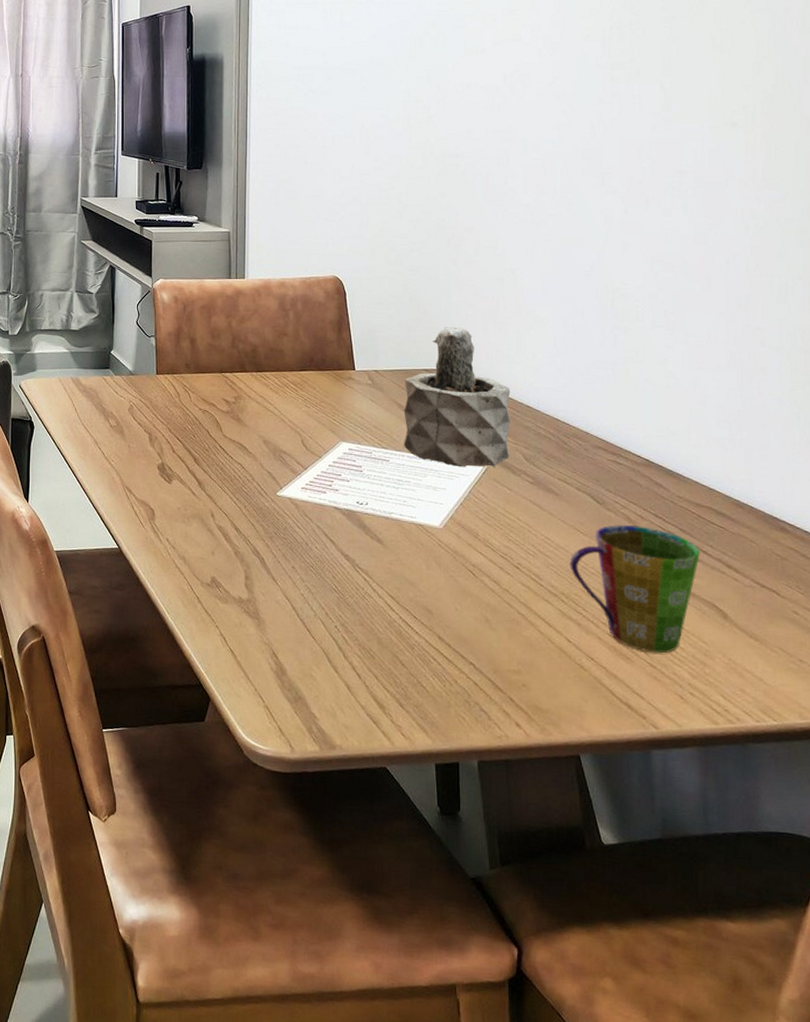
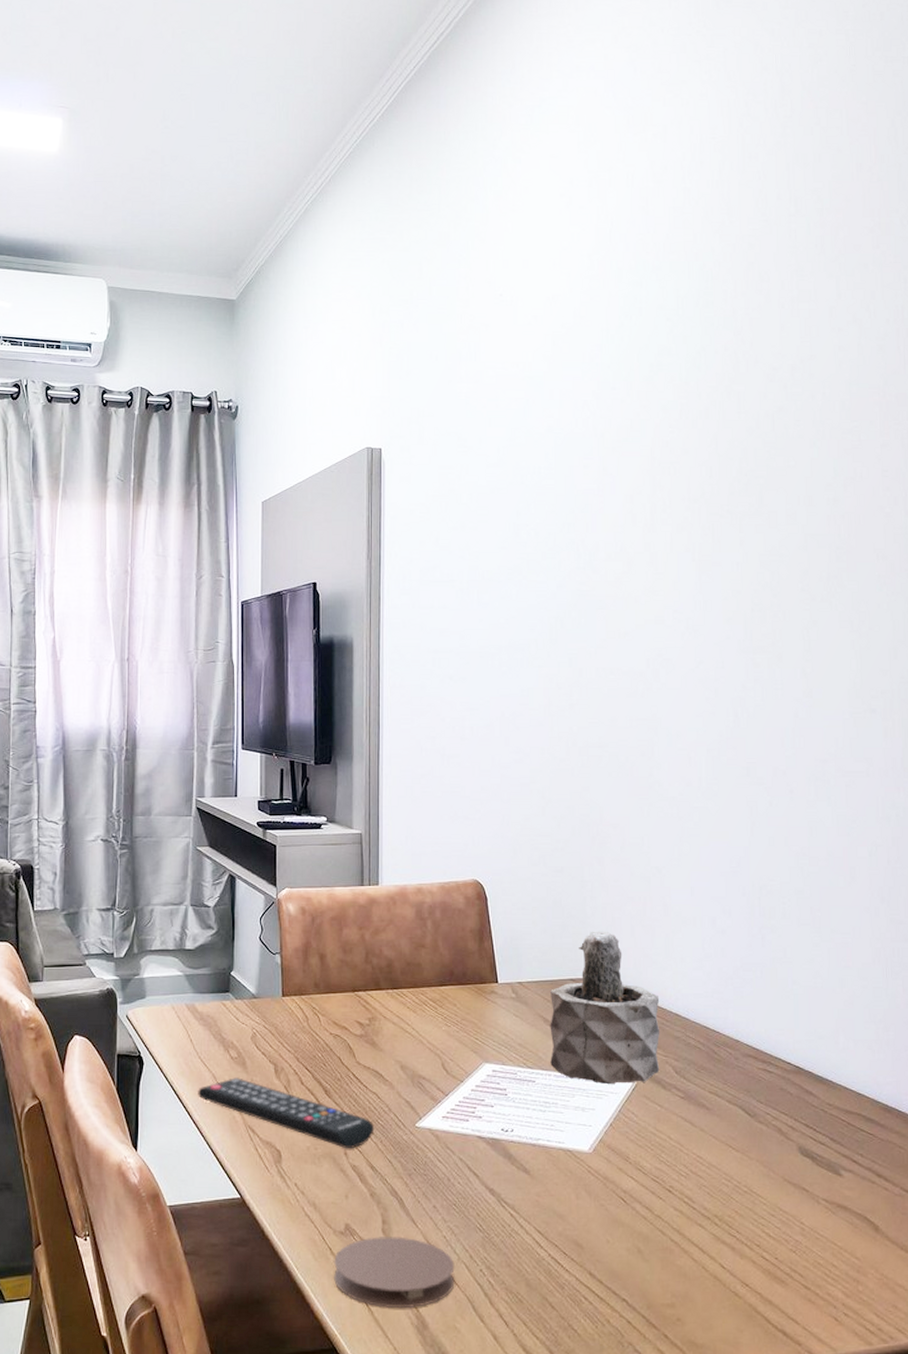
remote control: none [81,443,239,512] -> present [198,1078,375,1149]
coaster: none [201,590,311,655] -> present [334,1237,455,1309]
cup: present [570,525,700,654] -> none [722,1138,851,1274]

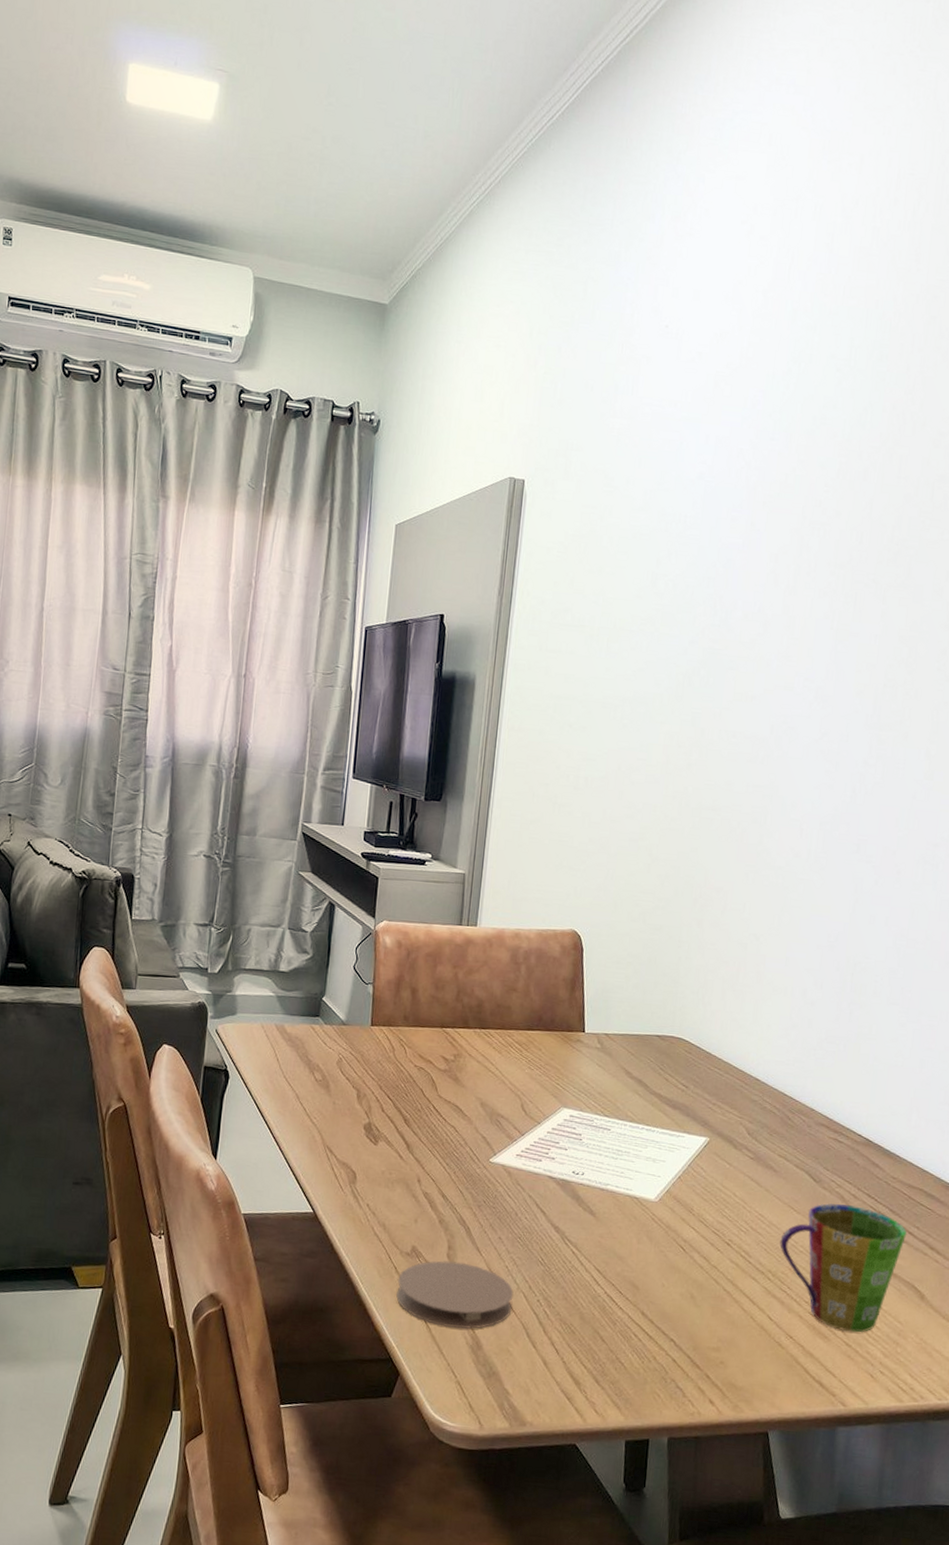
remote control: present [198,1078,375,1149] -> none [280,1099,450,1177]
succulent plant: present [550,931,660,1084] -> none [627,991,742,1140]
cup: none [722,1138,851,1274] -> present [780,1203,907,1333]

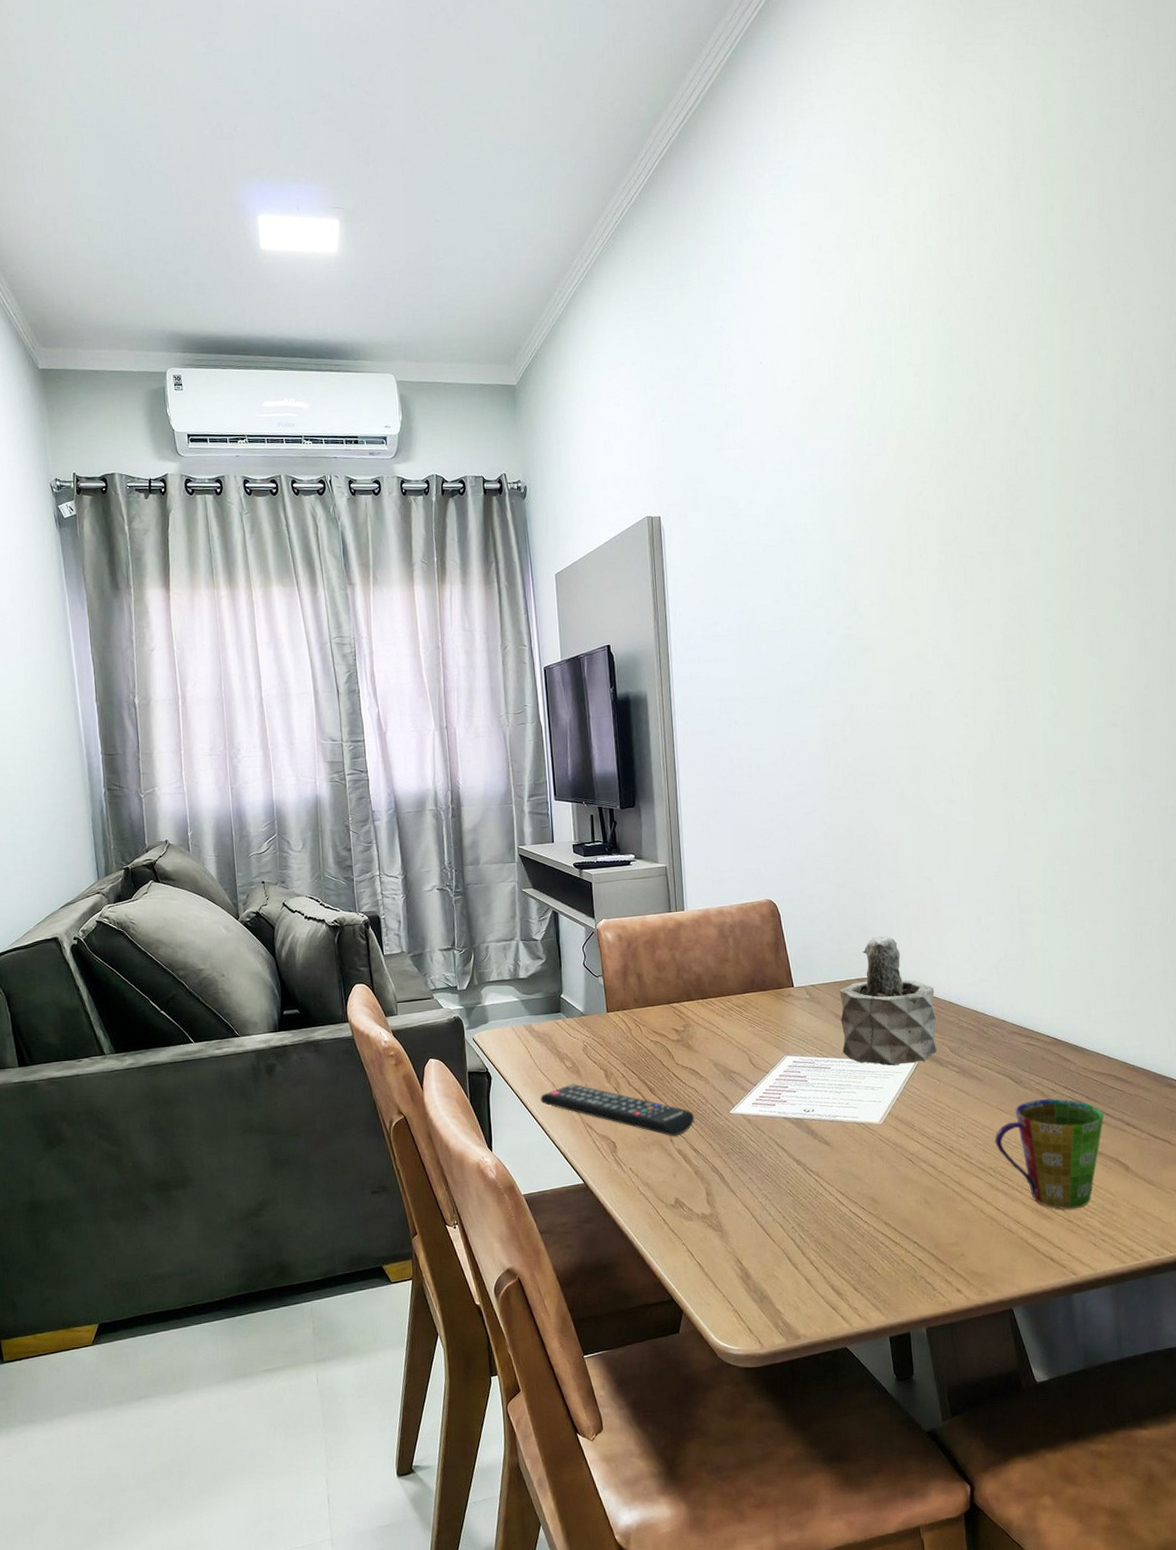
remote control: none [280,1099,450,1177] -> present [540,1084,695,1137]
coaster: present [396,1260,514,1329] -> none [667,1205,771,1265]
succulent plant: none [627,991,742,1140] -> present [840,935,938,1066]

